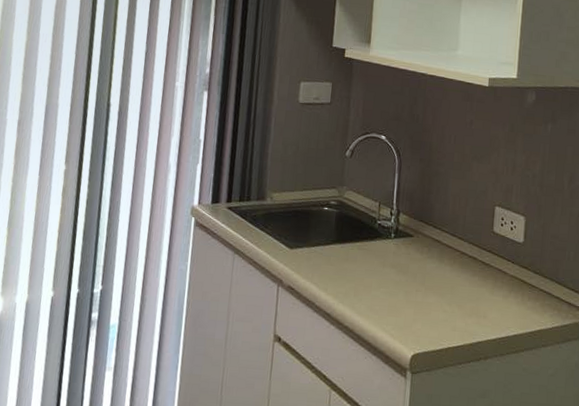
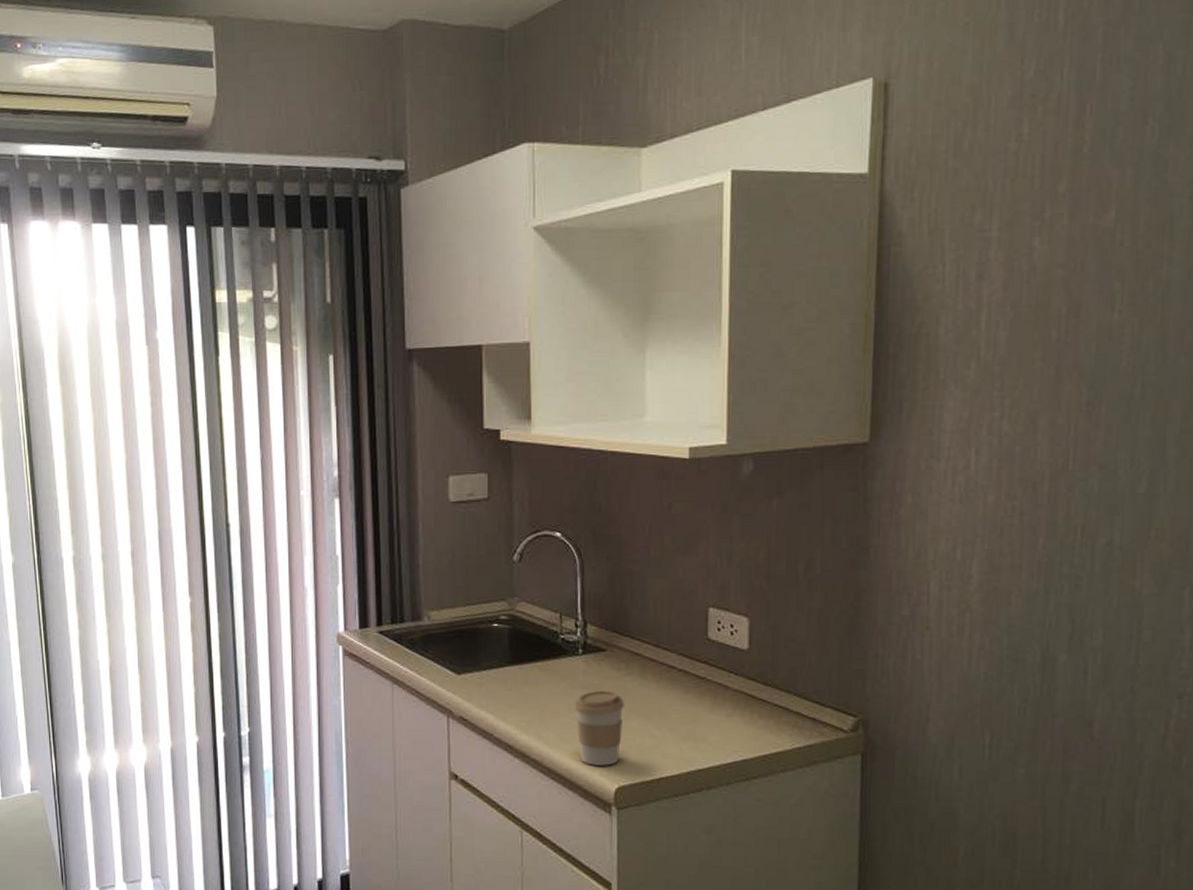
coffee cup: none [383,269,424,335] -> present [574,690,624,766]

